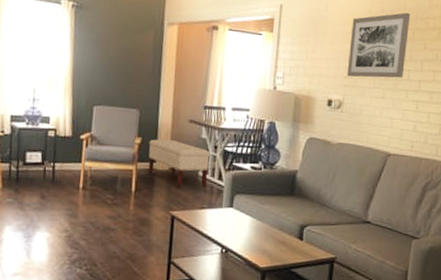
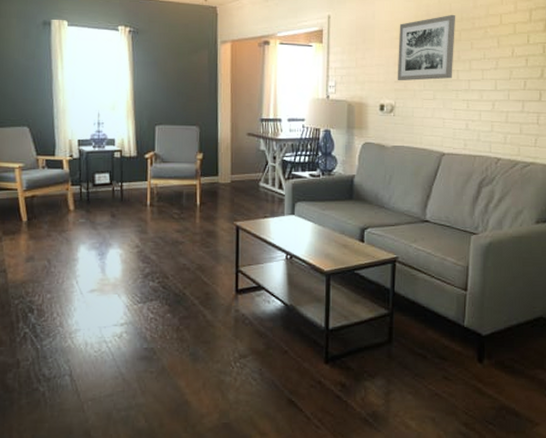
bench: present [148,139,210,188] -> none [210,153,269,199]

